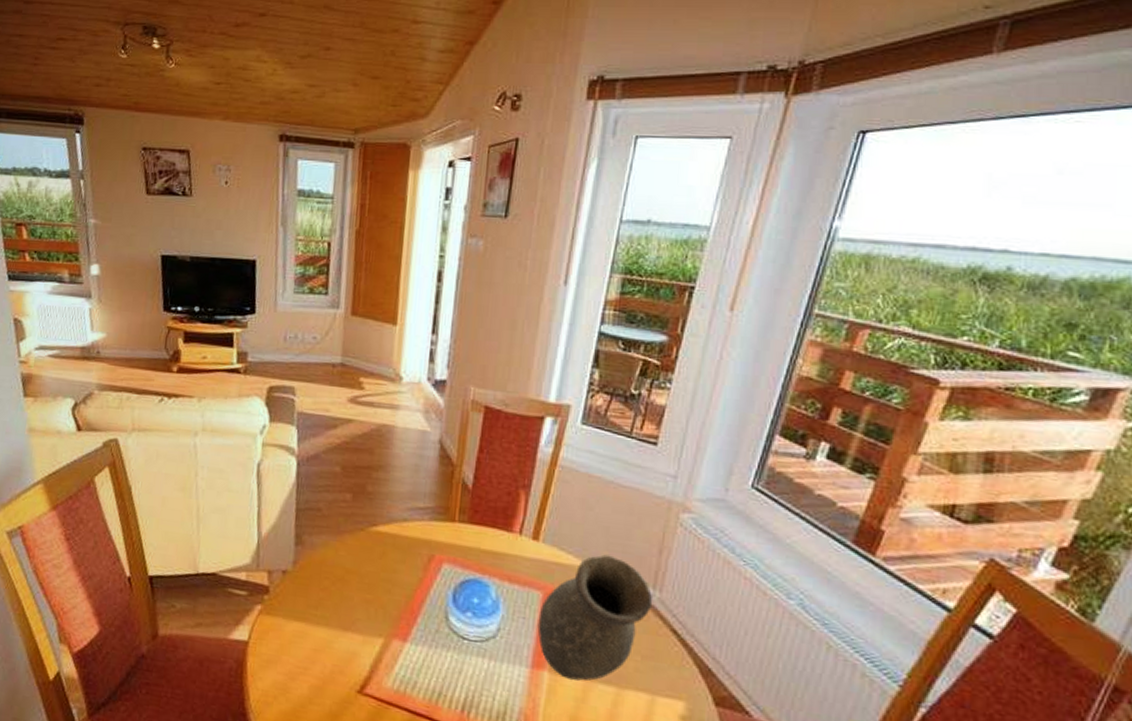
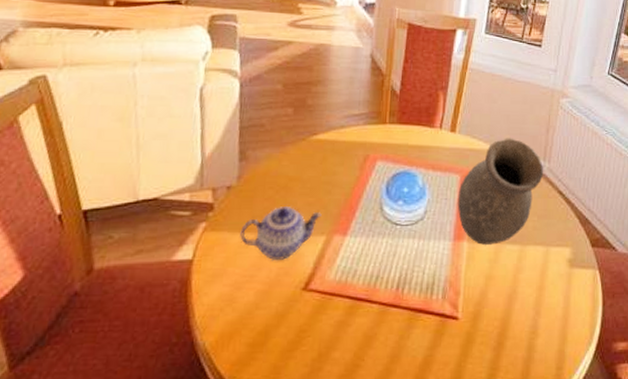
teapot: none [294,599,380,657] -> present [240,207,322,261]

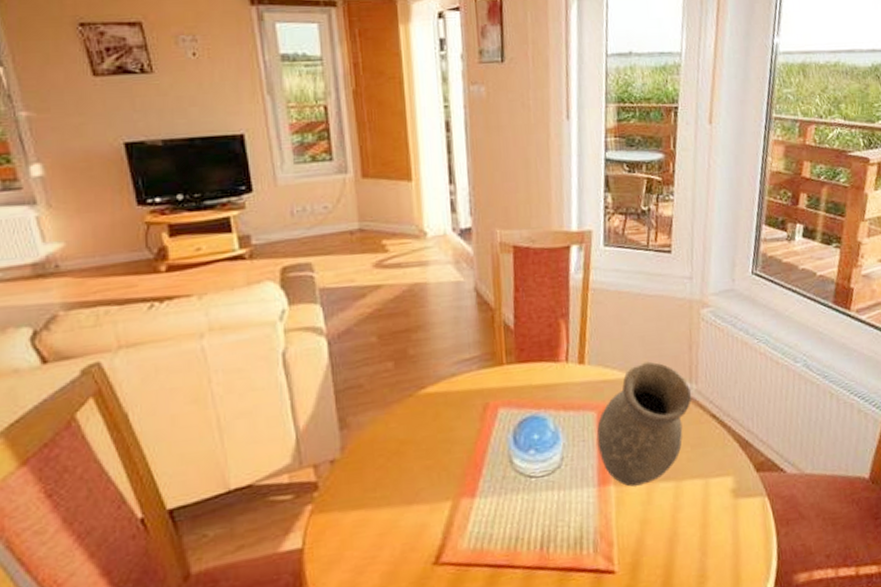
teapot: present [240,207,322,261] -> none [353,473,443,538]

